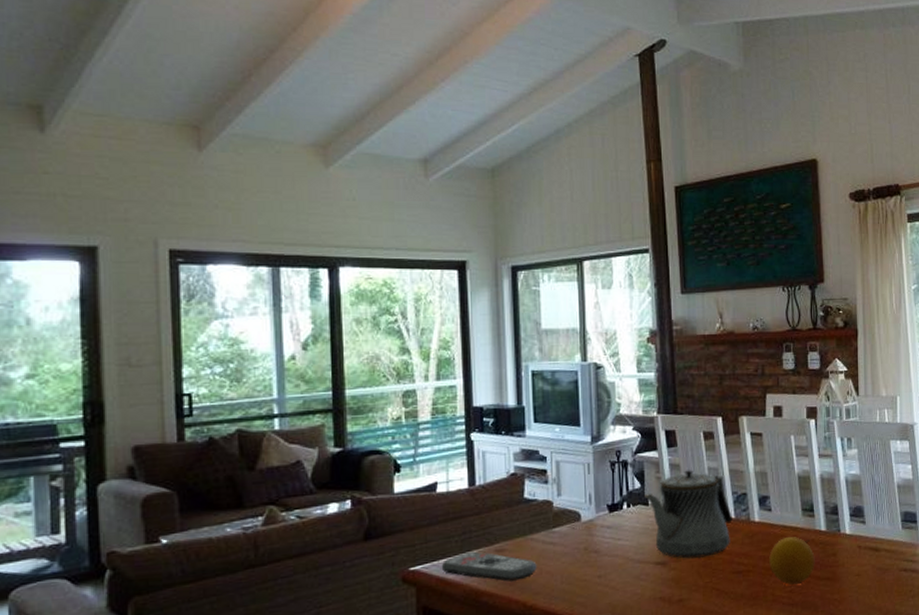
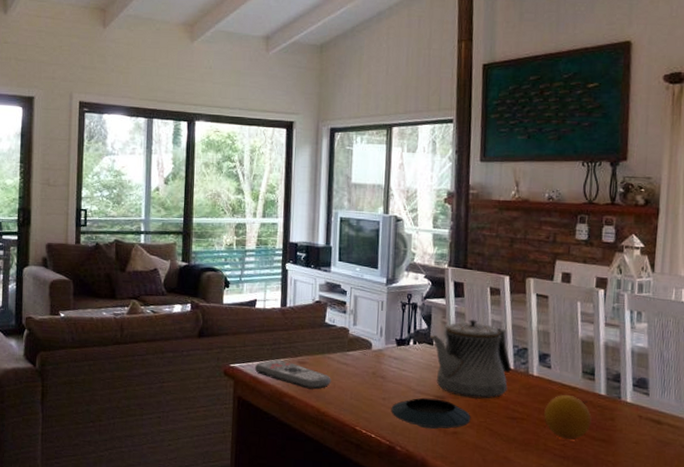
saucer: none [608,565,696,603] -> present [391,397,471,430]

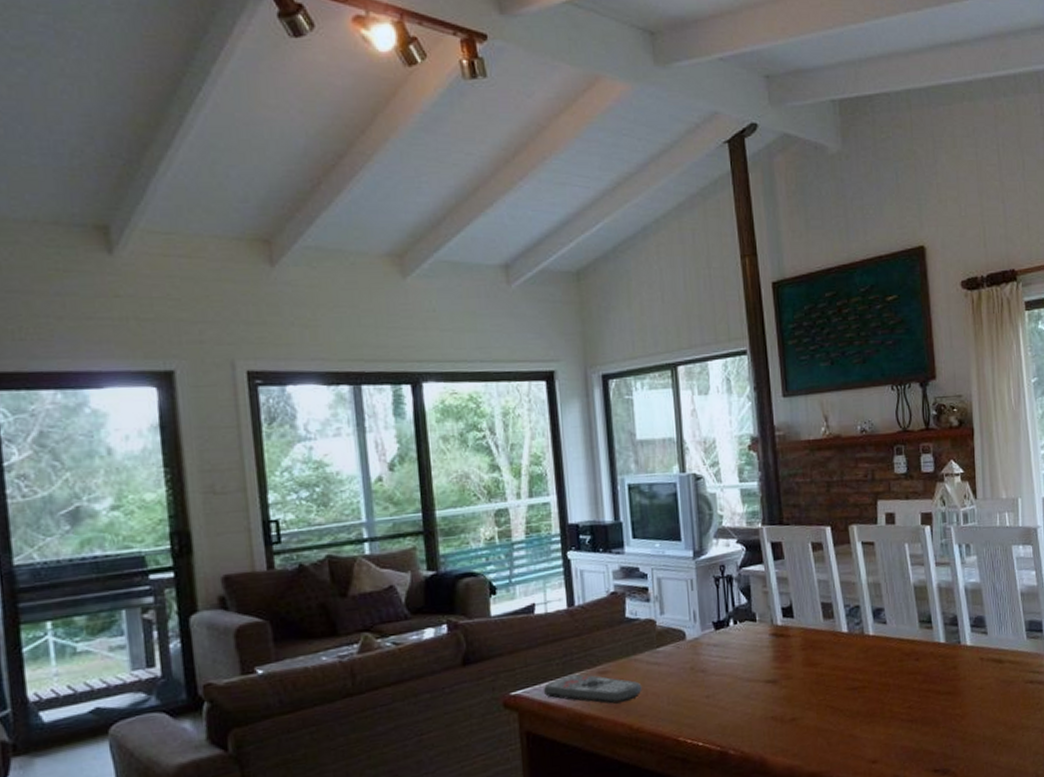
saucer: present [391,397,471,430] -> none [717,683,809,722]
teapot: present [429,319,512,399] -> none [750,583,845,676]
fruit: present [544,394,592,441] -> none [885,649,935,701]

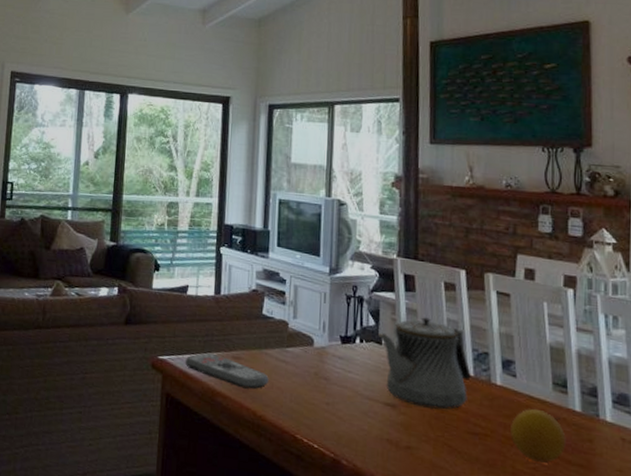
teapot: none [750,583,845,676] -> present [377,317,471,410]
fruit: none [885,649,935,701] -> present [510,408,566,464]

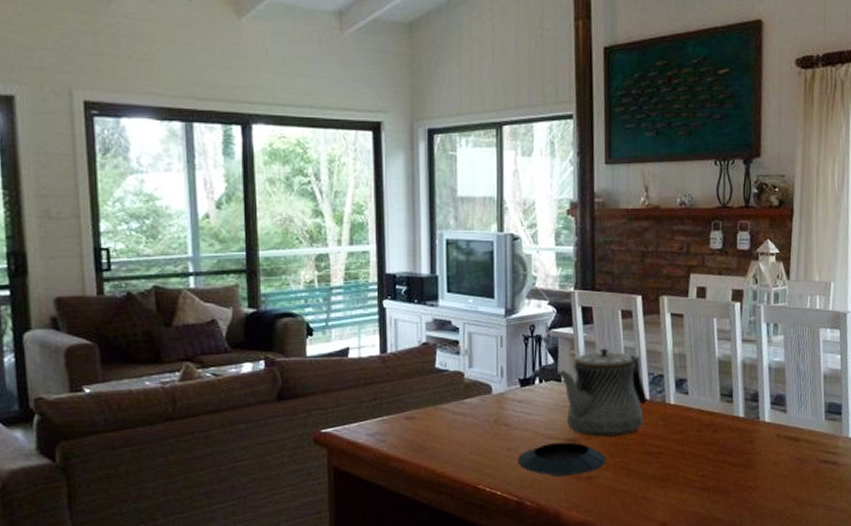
remote control: present [185,353,269,390] -> none [352,417,446,449]
saucer: none [335,404,427,443] -> present [517,442,606,478]
fruit: present [510,408,566,464] -> none [682,420,731,470]

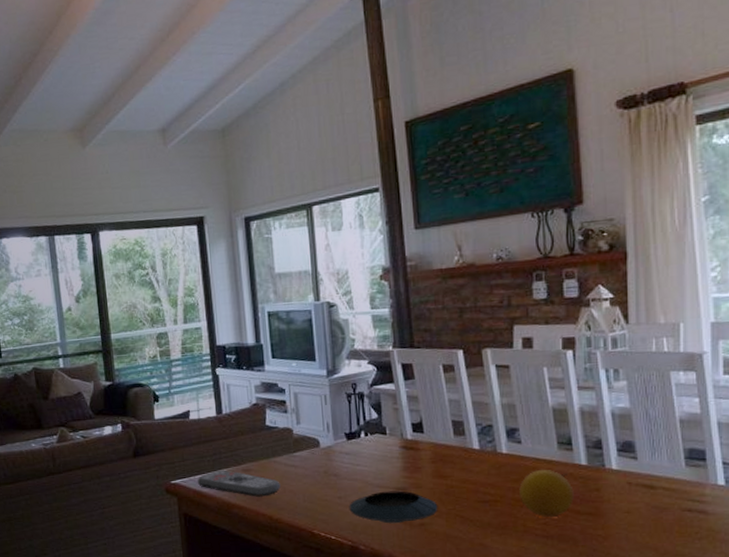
remote control: none [352,417,446,449] -> present [197,470,281,497]
teapot: present [556,348,647,437] -> none [381,402,477,486]
fruit: none [682,420,731,470] -> present [519,469,574,518]

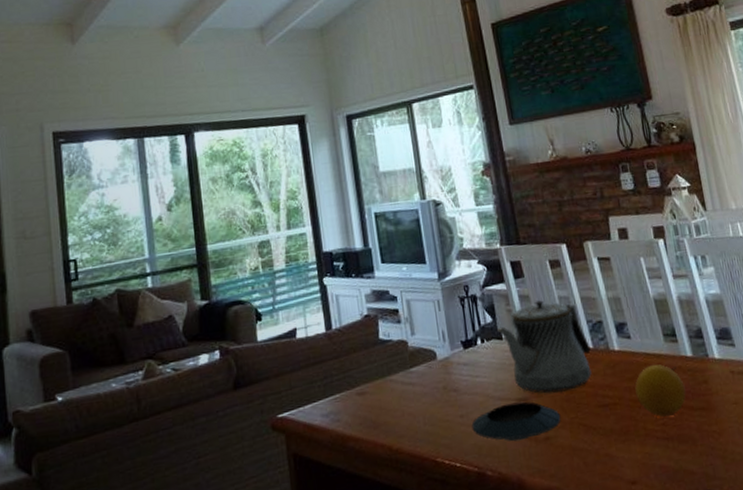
remote control: present [197,470,281,497] -> none [307,395,399,425]
teapot: none [381,402,477,486] -> present [496,300,592,393]

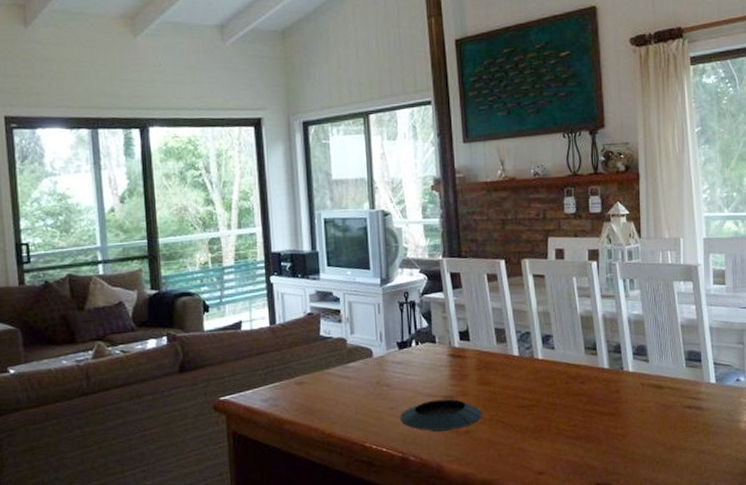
teapot: present [496,300,592,393] -> none [431,310,517,393]
fruit: present [635,364,686,418] -> none [553,373,598,420]

